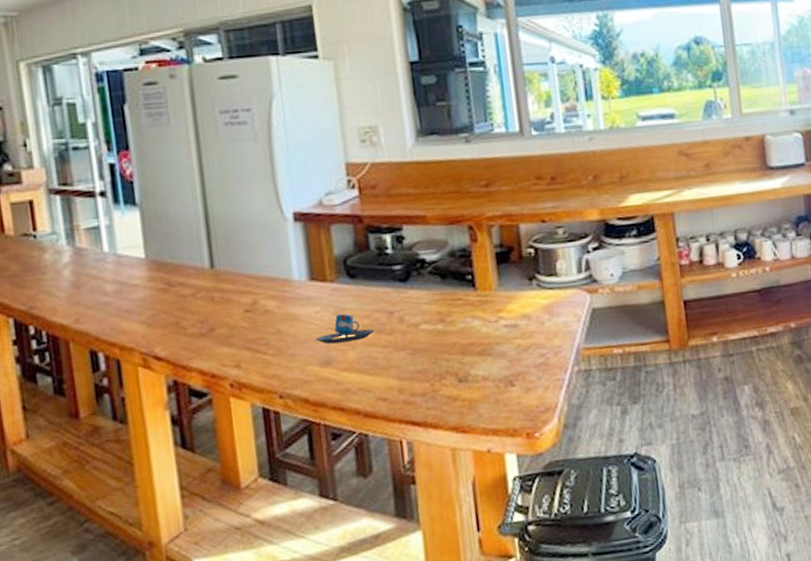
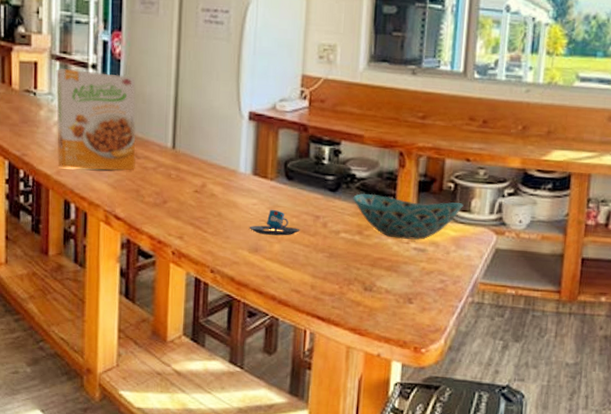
cereal box: none [57,197,170,314] -> present [55,68,136,171]
bowl: none [427,268,549,319] -> present [353,193,464,240]

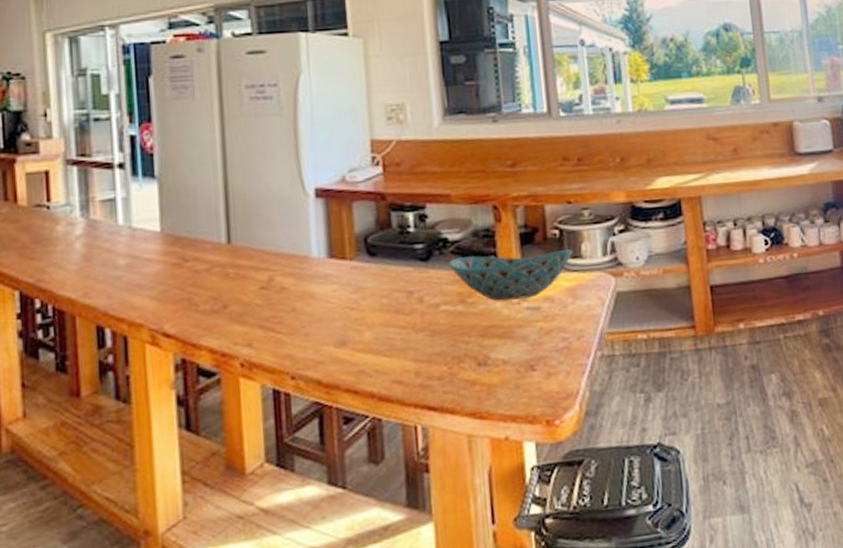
cereal box: present [55,68,136,171] -> none [73,170,184,288]
mug: present [249,209,300,236] -> none [331,292,393,324]

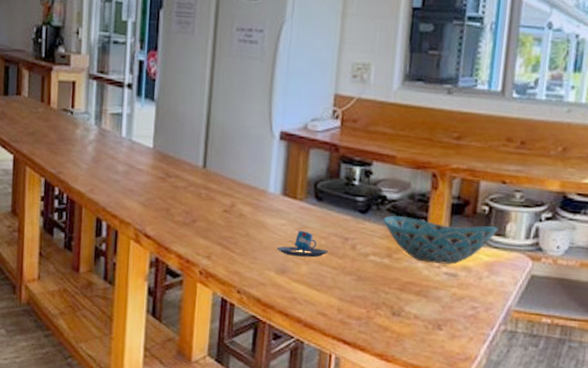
mug: none [331,292,393,324] -> present [276,230,329,258]

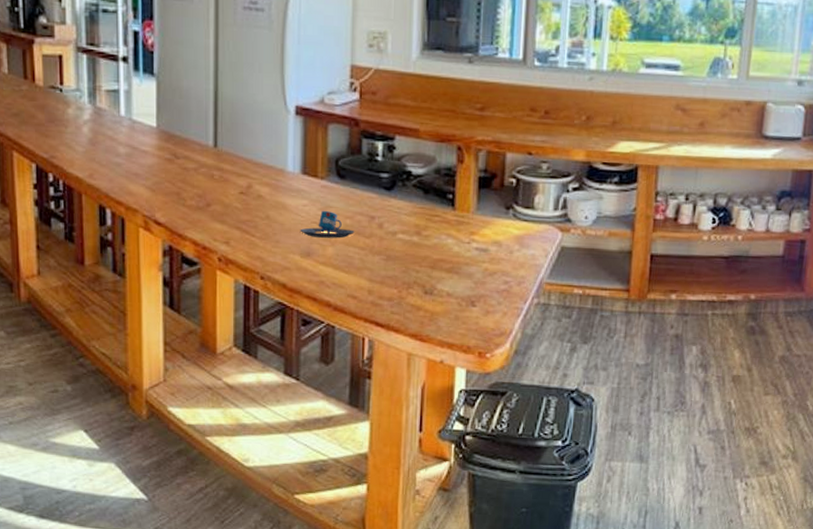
bowl: present [383,215,498,265] -> none [410,191,526,240]

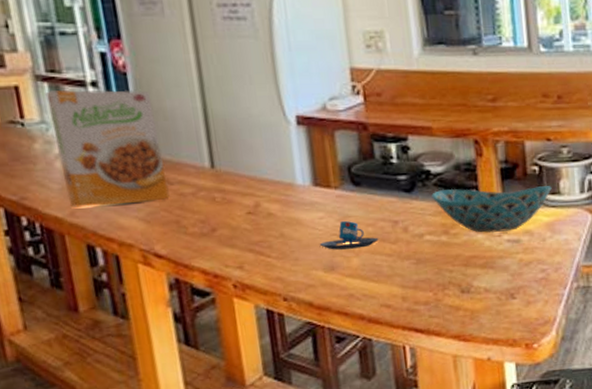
cereal box: none [83,62,175,173] -> present [45,89,170,208]
bowl: none [410,191,526,240] -> present [432,186,552,233]

